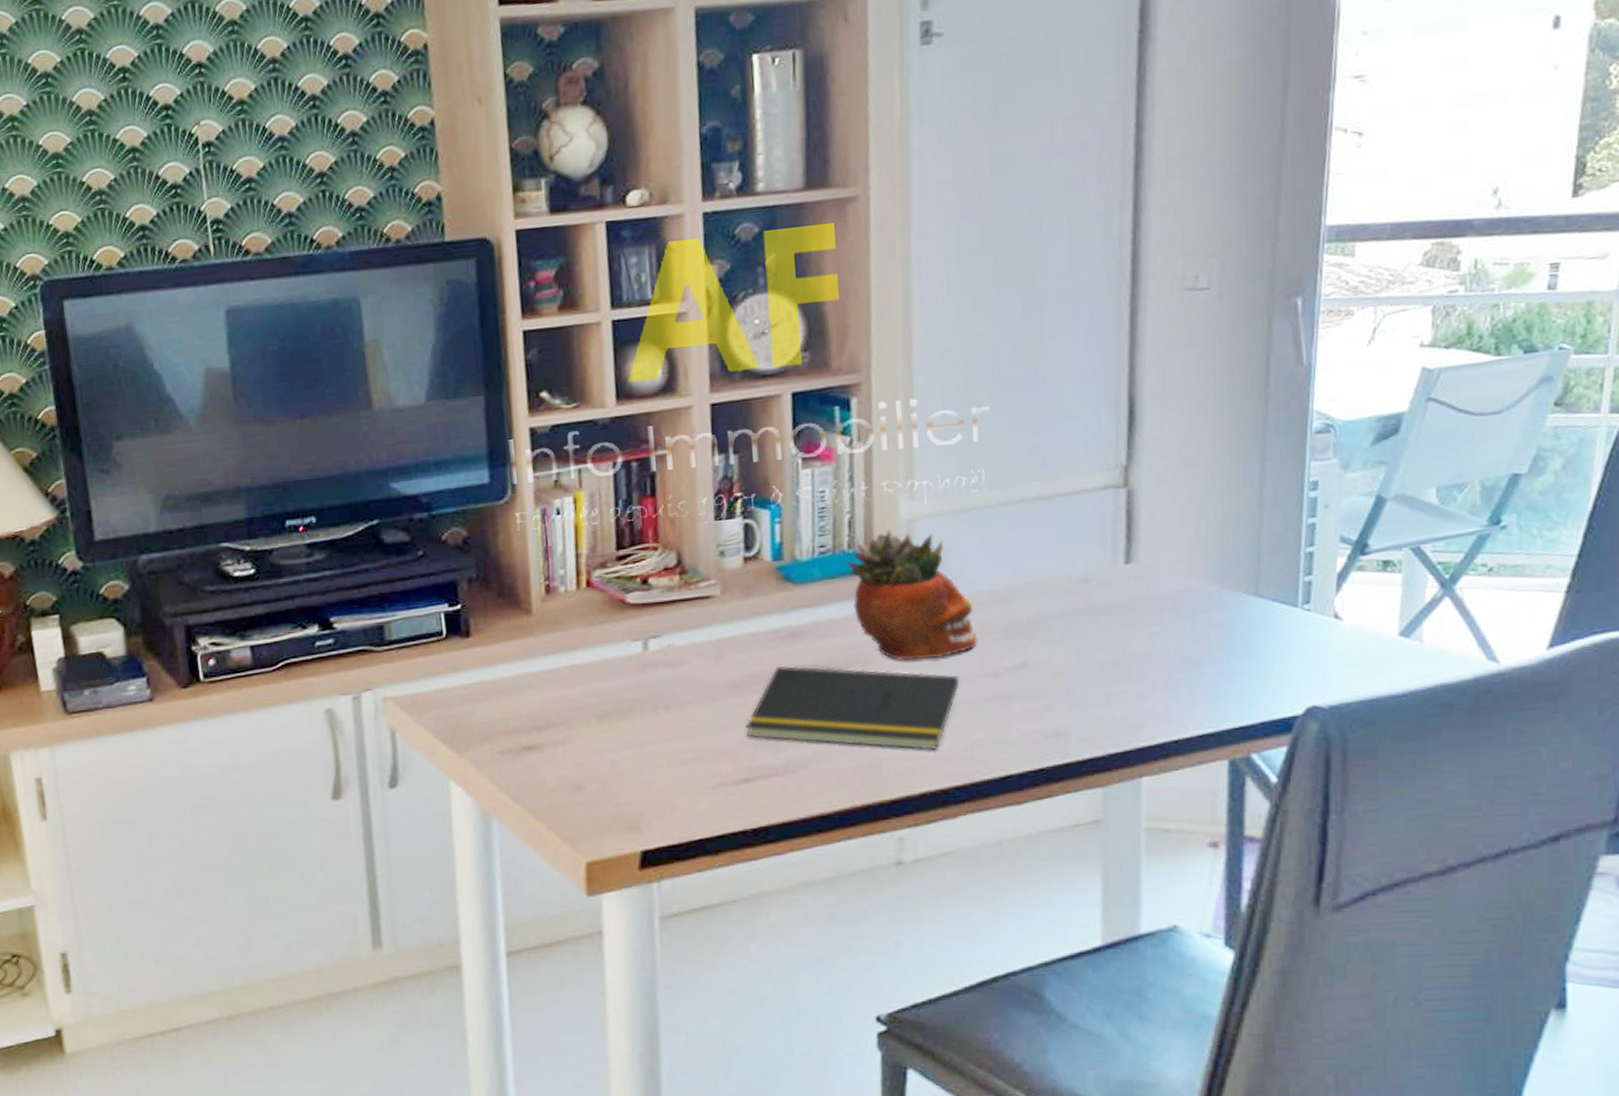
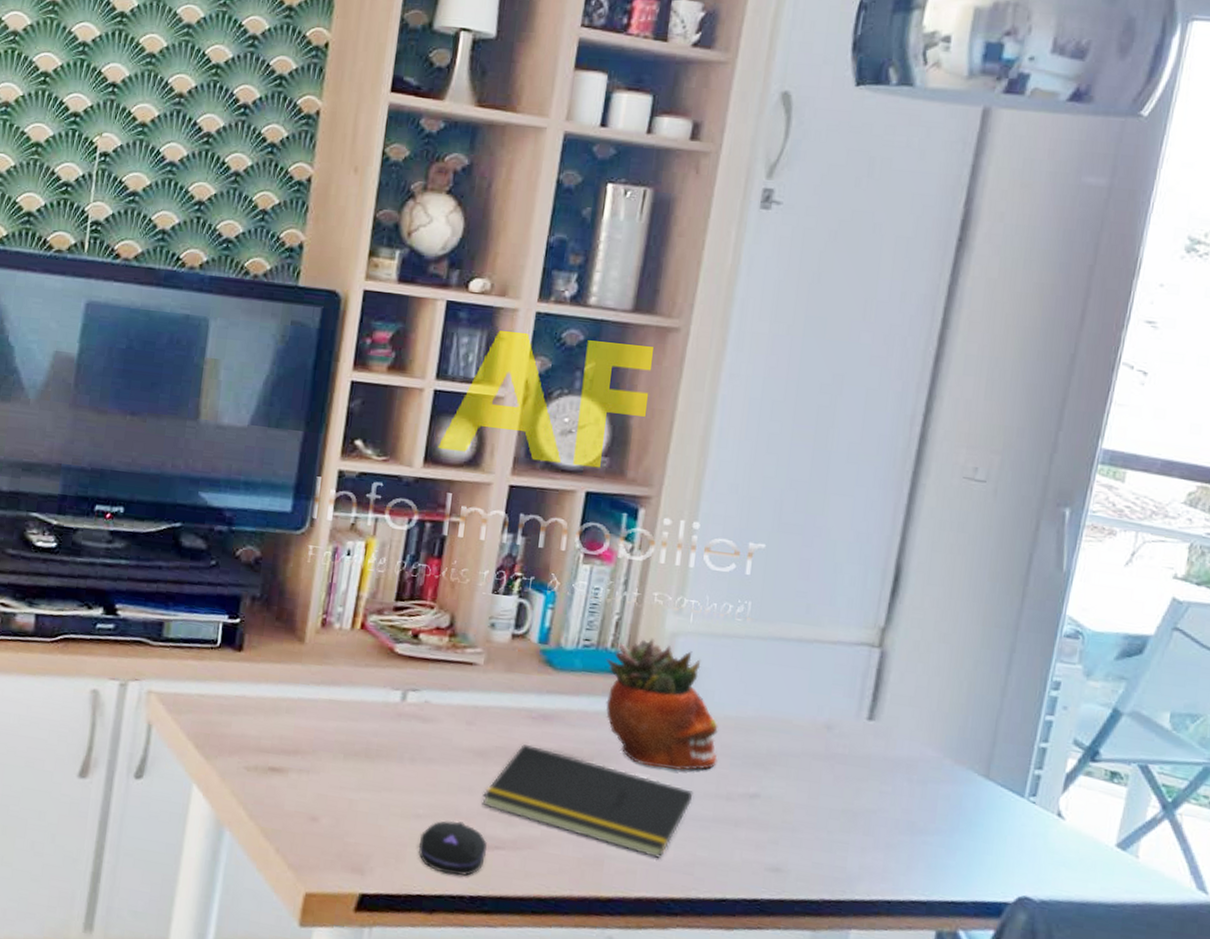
computer mouse: none [691,758,760,813] -> present [419,820,487,876]

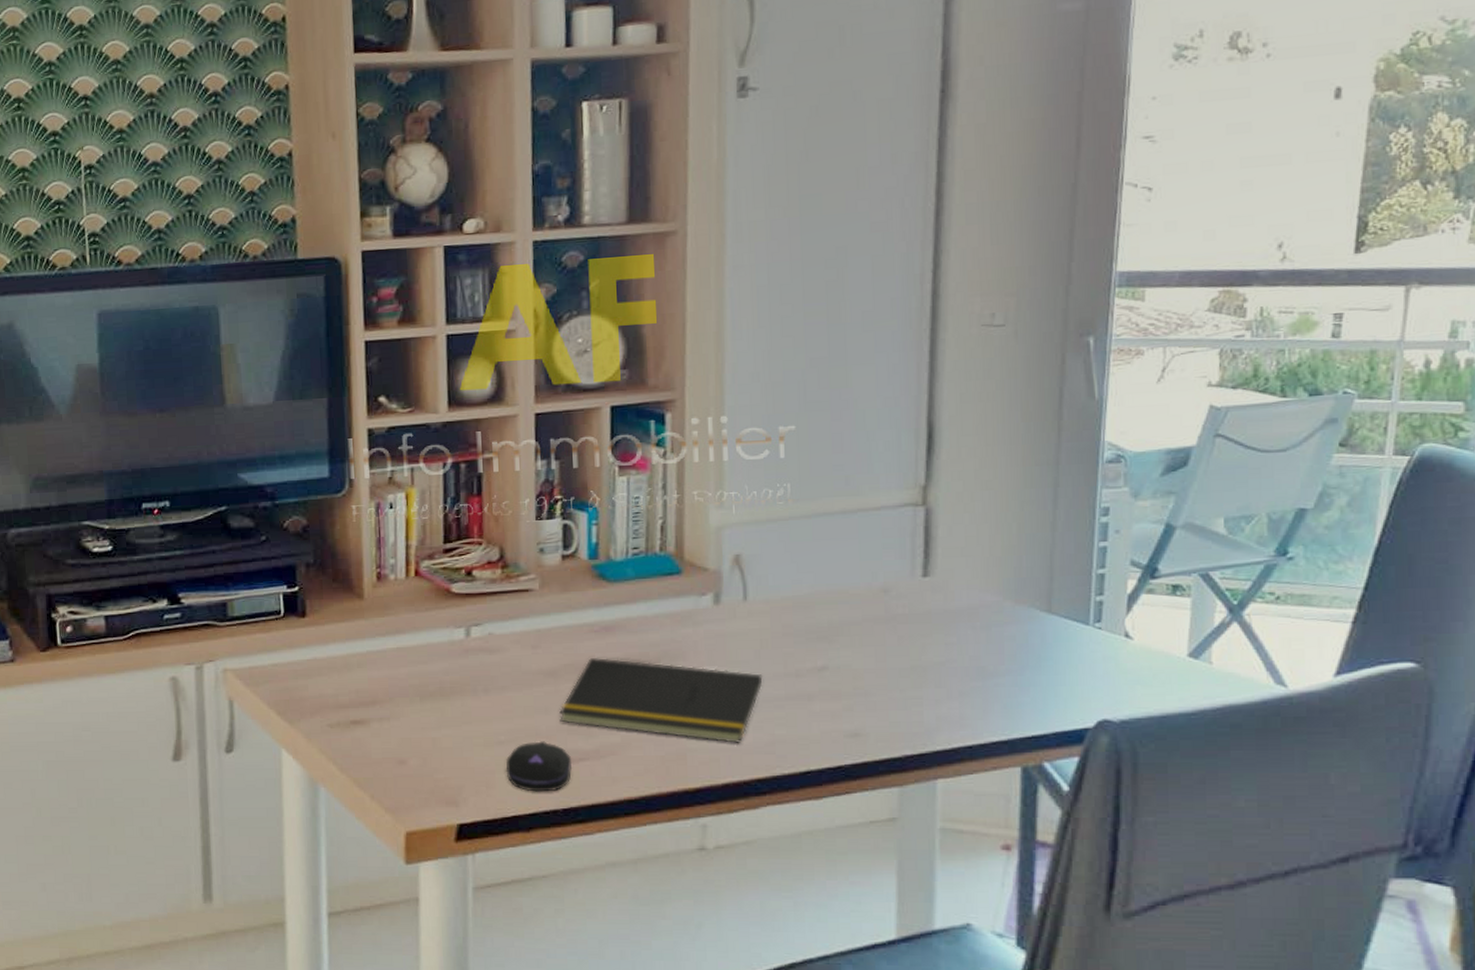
succulent planter: present [605,639,718,770] -> none [656,536,781,658]

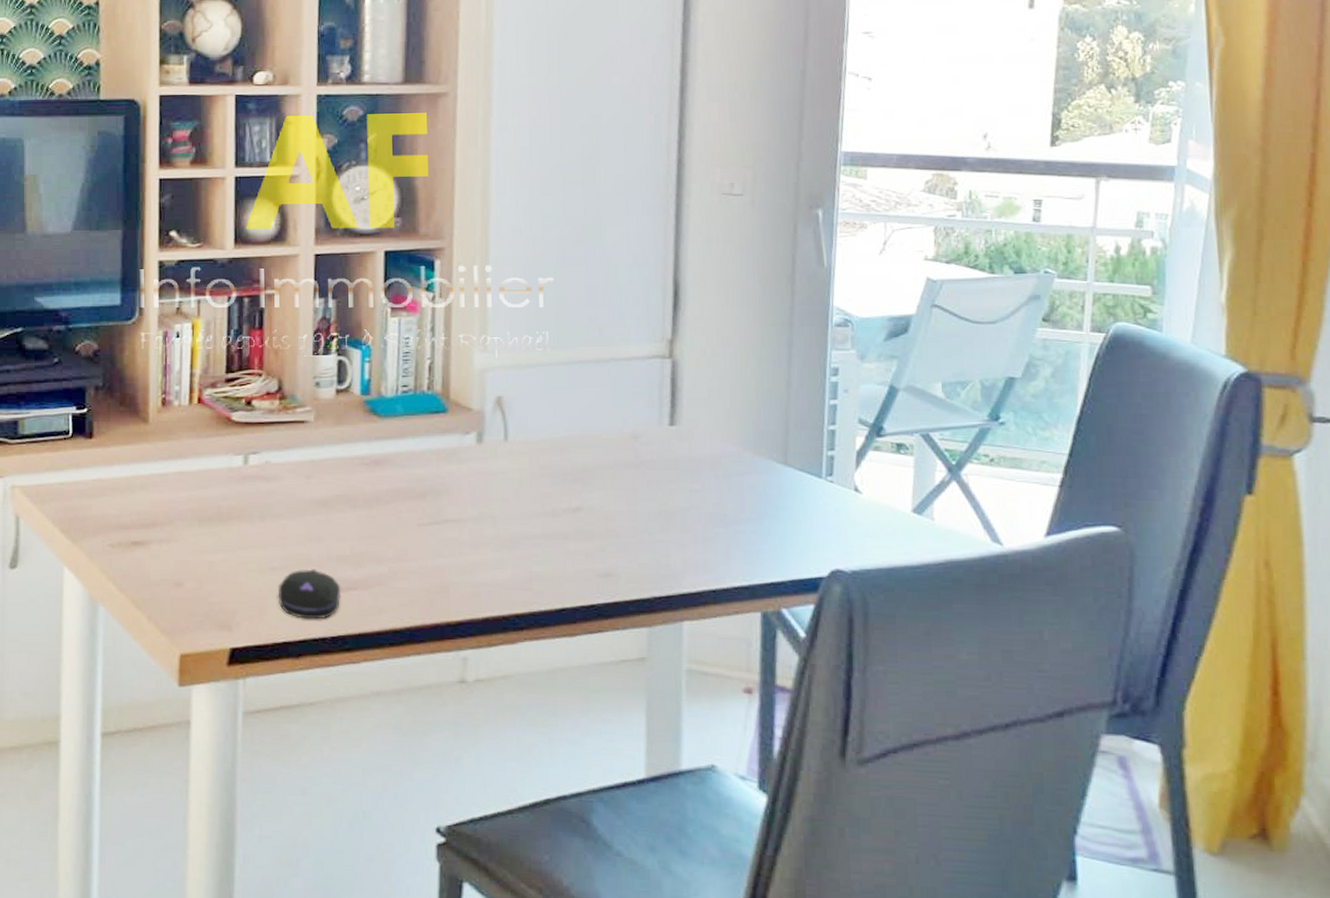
notepad: present [559,658,763,744] -> none [330,490,522,580]

